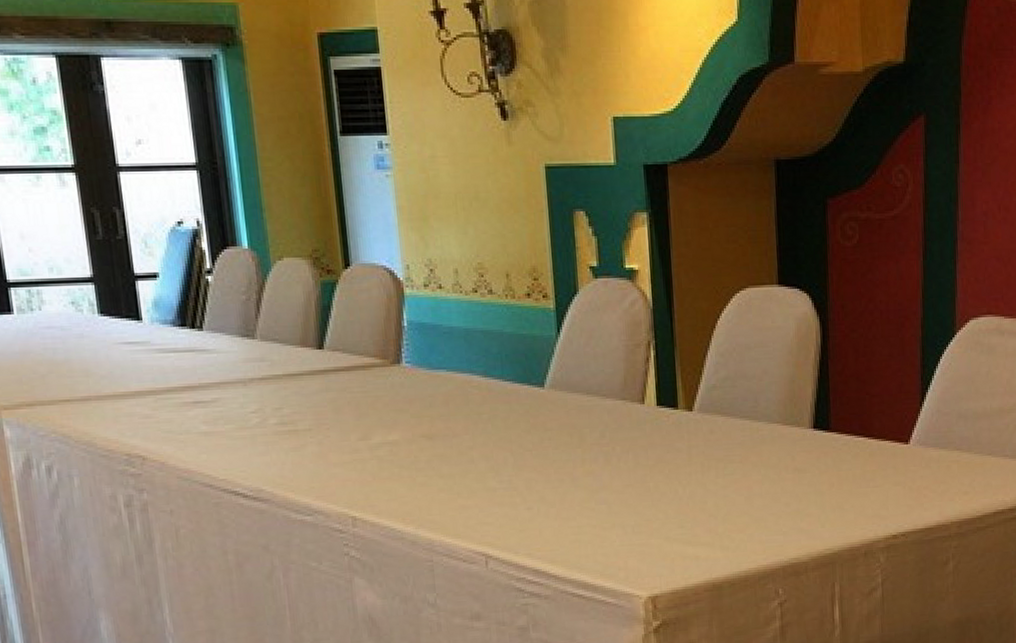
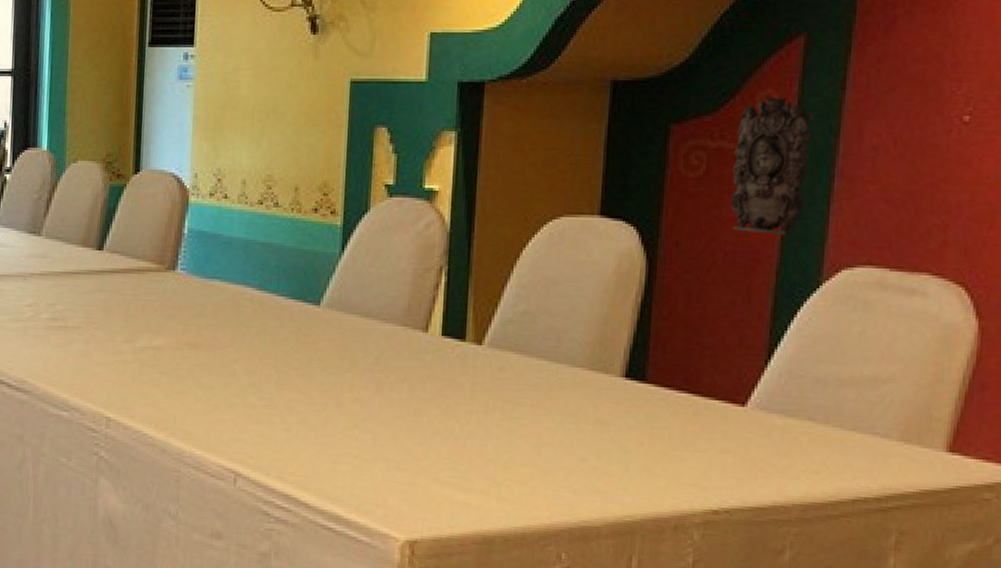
wall ornament: none [879,171,937,294] -> present [730,98,813,236]

